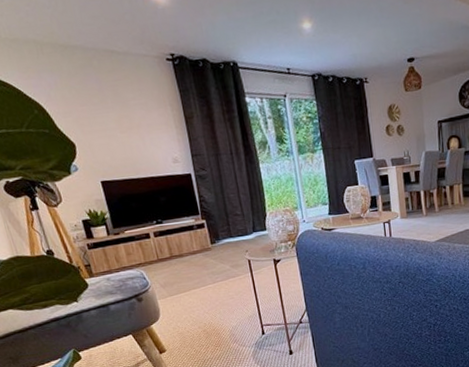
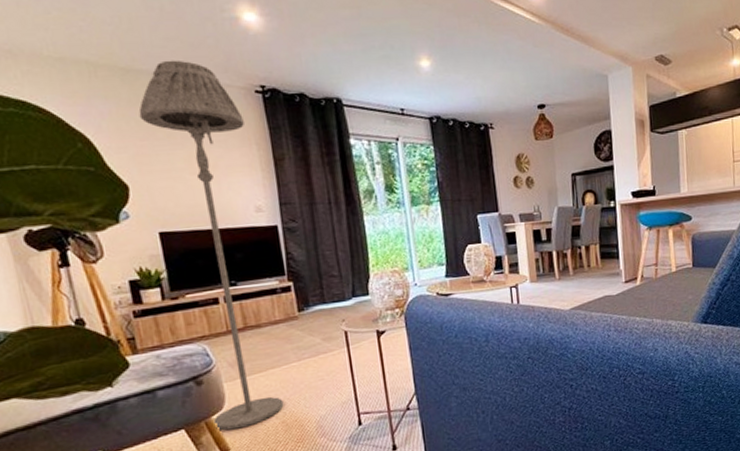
floor lamp: none [77,35,204,336] -> present [138,60,284,431]

